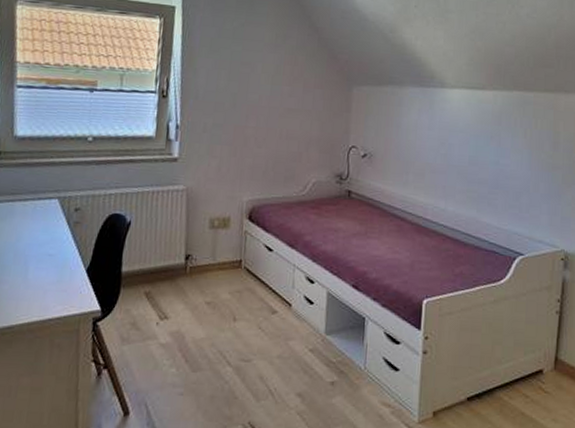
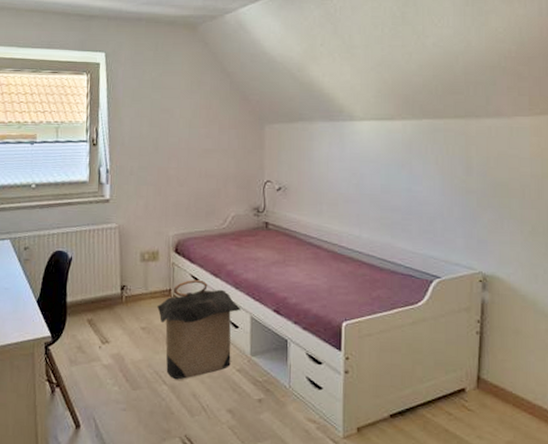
laundry hamper: none [225,250,318,360] -> present [157,280,242,379]

